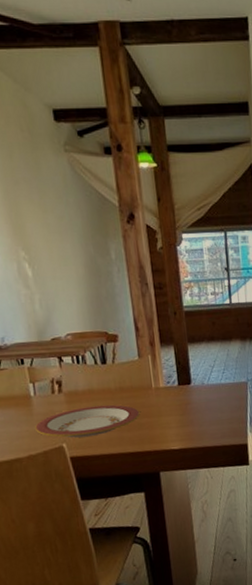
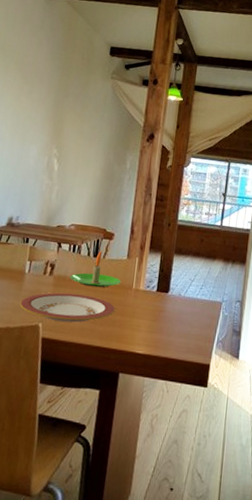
candle: none [81,355,139,396] -> present [70,250,122,288]

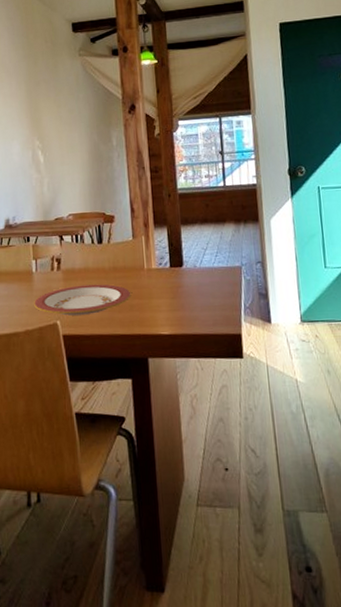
candle: present [70,250,122,288] -> none [78,235,132,275]

